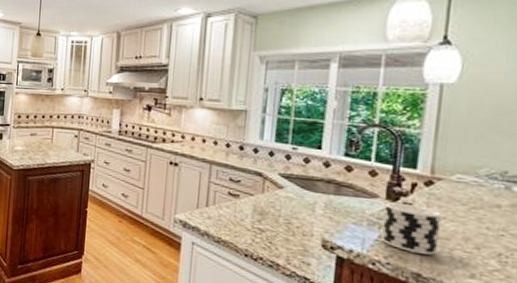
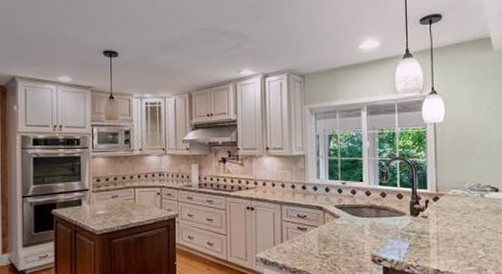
cup: present [381,202,441,255] -> none [410,217,447,254]

